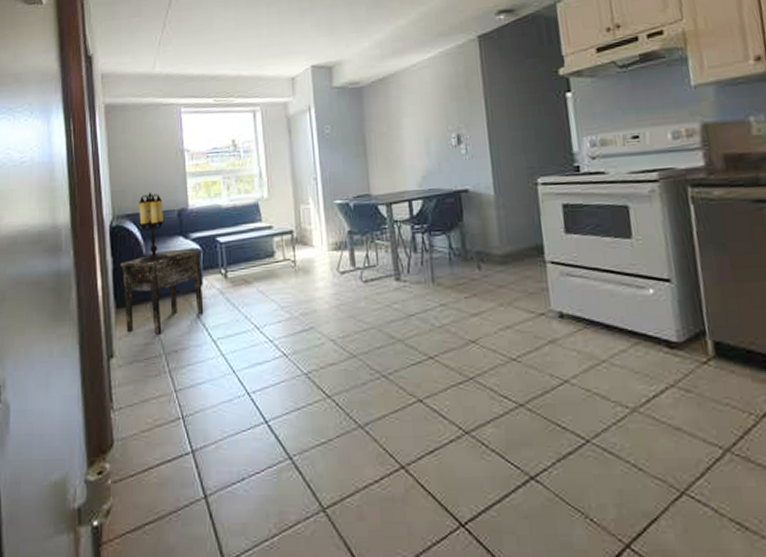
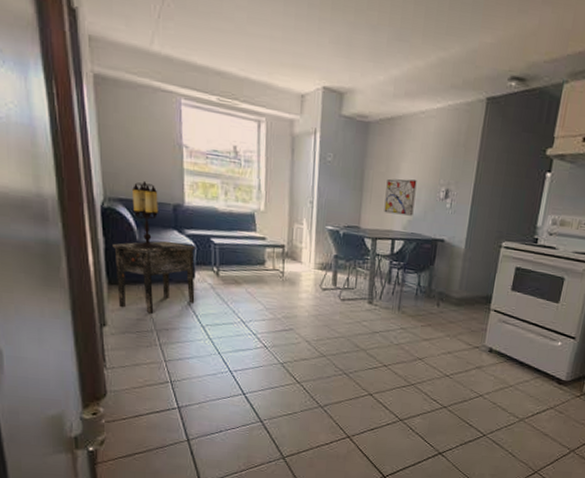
wall art: none [391,133,427,174] -> present [384,178,417,216]

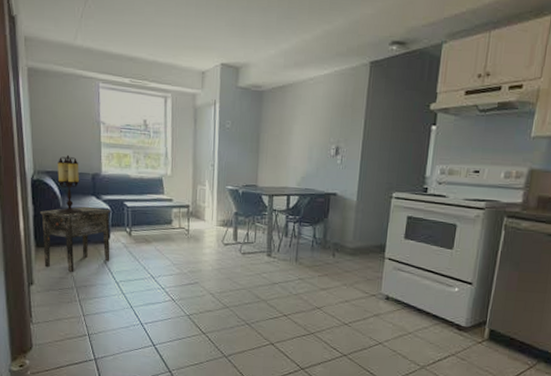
wall art: present [384,178,417,216] -> none [279,139,309,173]

